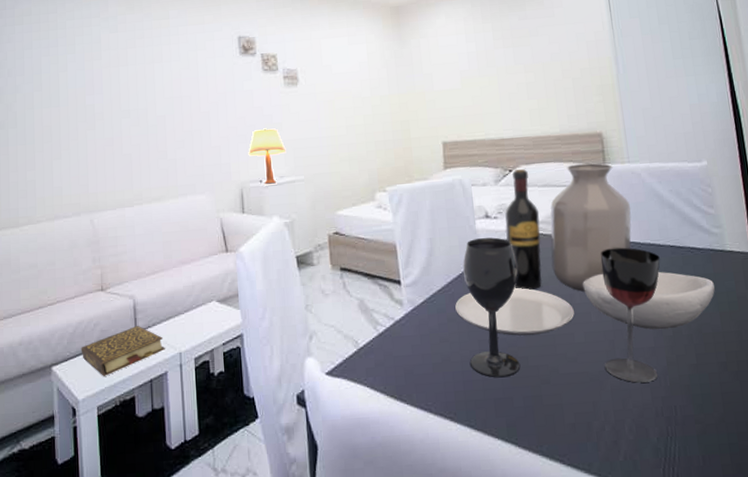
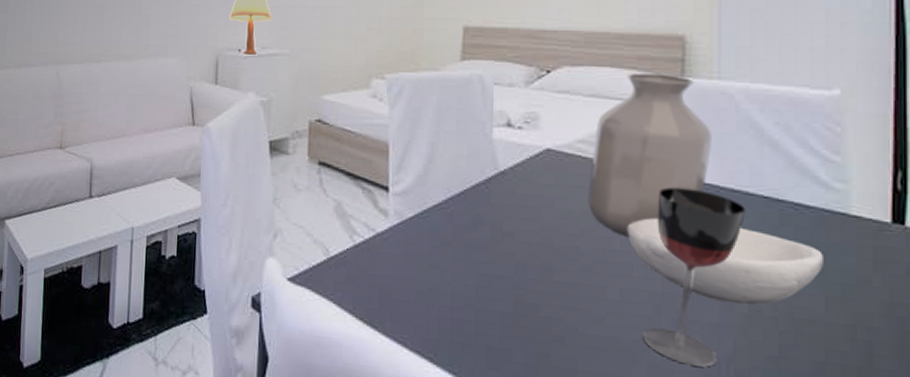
book: present [81,325,165,376] -> none [34,190,118,239]
plate: present [455,287,574,336] -> none [453,214,610,280]
wine glass: present [462,237,521,378] -> none [463,150,542,324]
wine bottle: present [505,169,542,290] -> none [530,71,581,224]

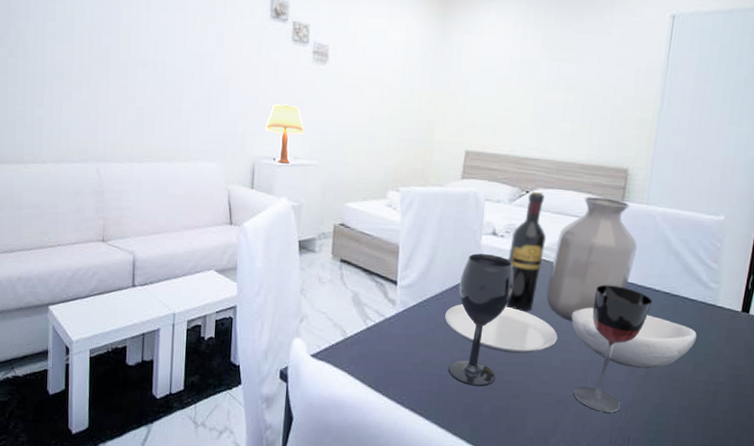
plate: none [453,214,610,280] -> present [445,303,558,354]
wine glass: none [463,150,542,324] -> present [449,253,514,386]
wine bottle: none [530,71,581,224] -> present [506,192,547,311]

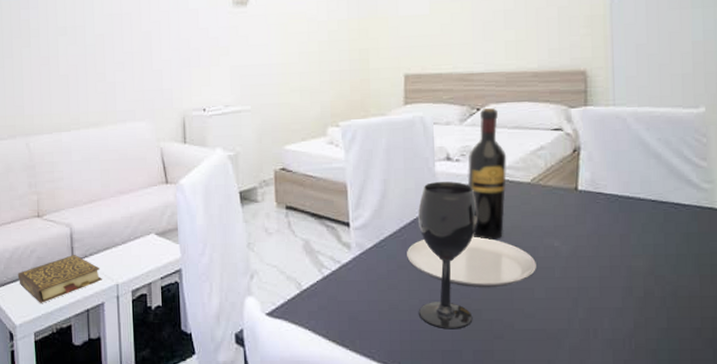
book: none [78,280,160,323] -> present [17,254,102,303]
table lamp: present [266,104,304,164] -> none [192,53,231,114]
vase: present [546,197,638,321] -> none [515,105,612,245]
bowl: present [571,307,697,369] -> none [549,226,697,290]
wineglass: present [574,285,652,413] -> none [565,199,638,344]

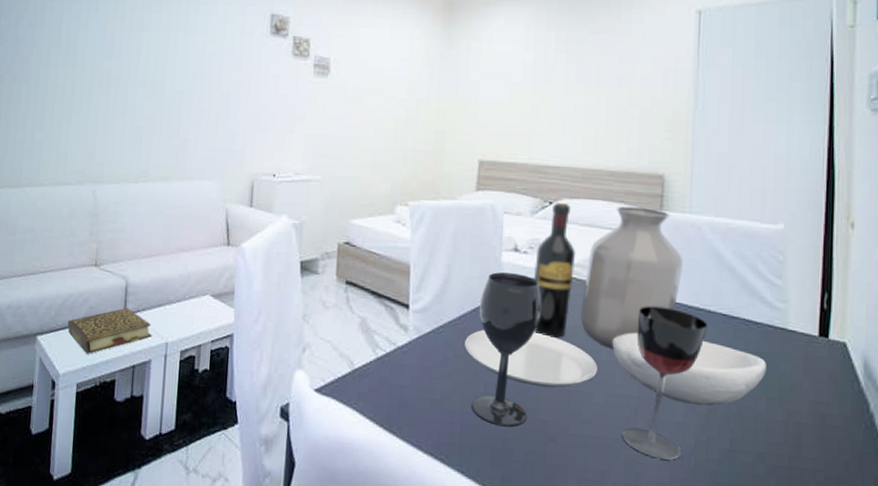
vase: none [515,105,612,245] -> present [580,206,684,349]
bowl: none [549,226,697,290] -> present [612,332,766,406]
wineglass: none [565,199,638,344] -> present [622,306,707,460]

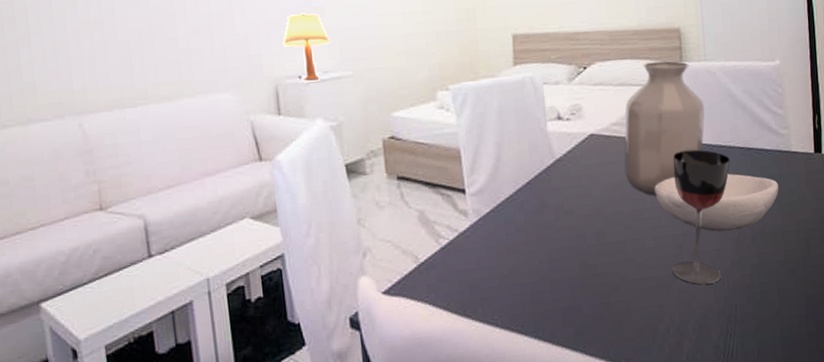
book: present [67,307,152,354] -> none [77,249,189,311]
table lamp: none [266,119,305,180] -> present [284,14,329,81]
plate: present [465,329,597,388] -> none [524,193,645,244]
wine glass: present [472,272,542,427] -> none [532,140,591,287]
wine bottle: present [533,203,576,338] -> none [577,66,614,196]

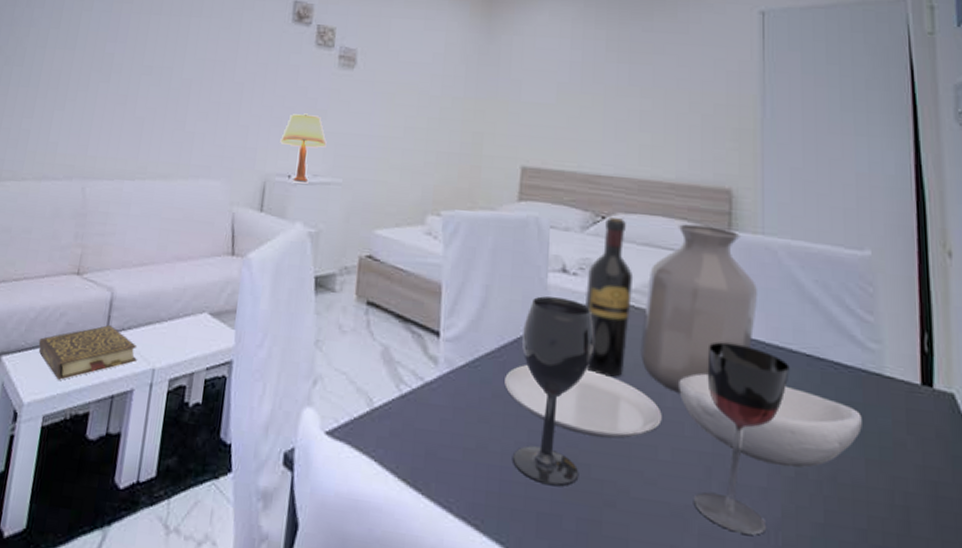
book: none [77,249,189,311] -> present [38,324,137,380]
plate: none [524,193,645,244] -> present [505,364,662,439]
wine glass: none [532,140,591,287] -> present [513,296,596,486]
wine bottle: none [577,66,614,196] -> present [584,218,634,377]

